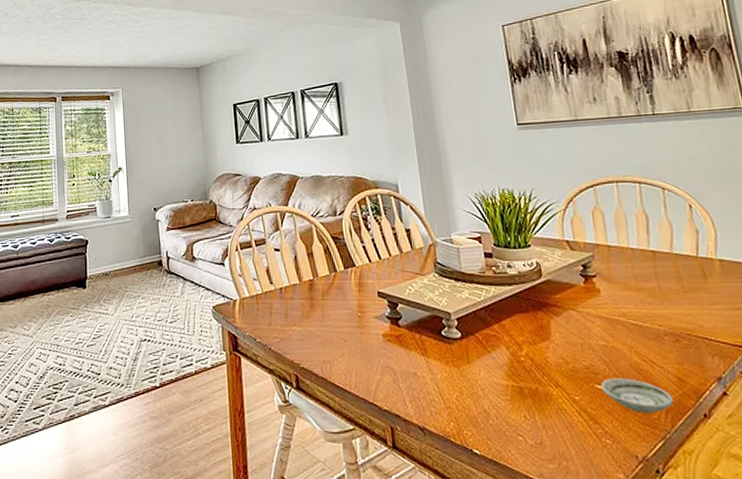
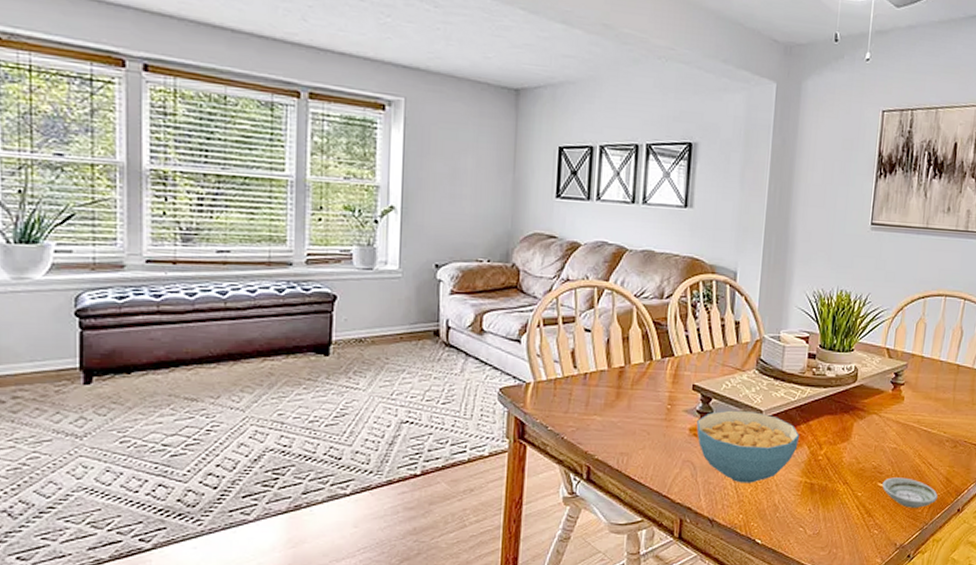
cereal bowl: none [388,314,496,388] -> present [696,410,800,483]

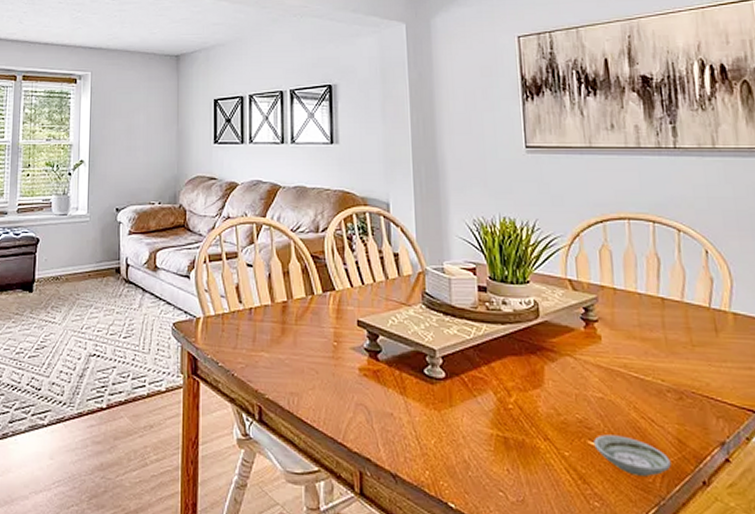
cereal bowl: present [696,410,800,483] -> none [366,348,483,434]

